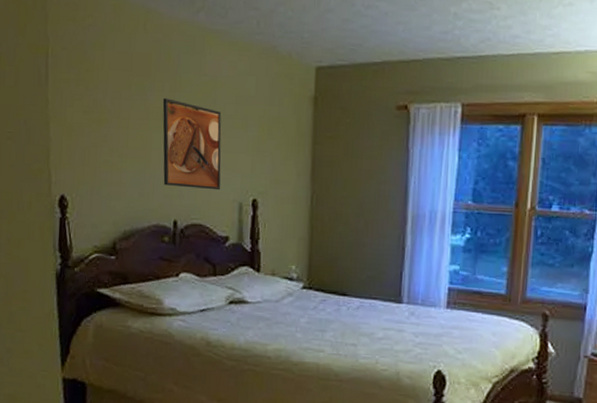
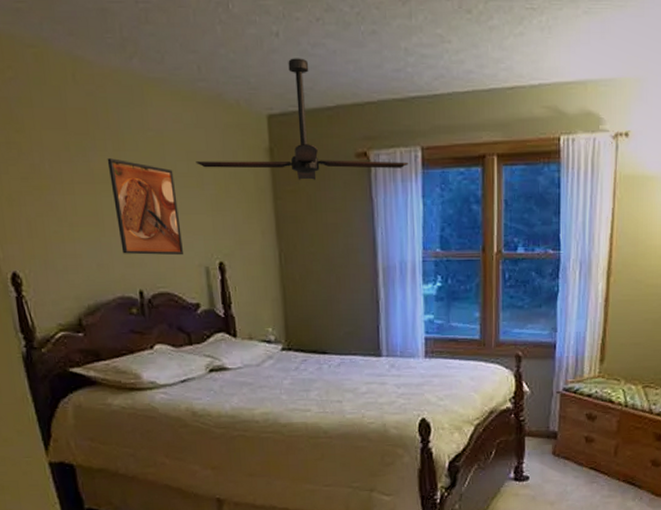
ceiling fan: none [243,17,447,128] -> present [196,58,408,180]

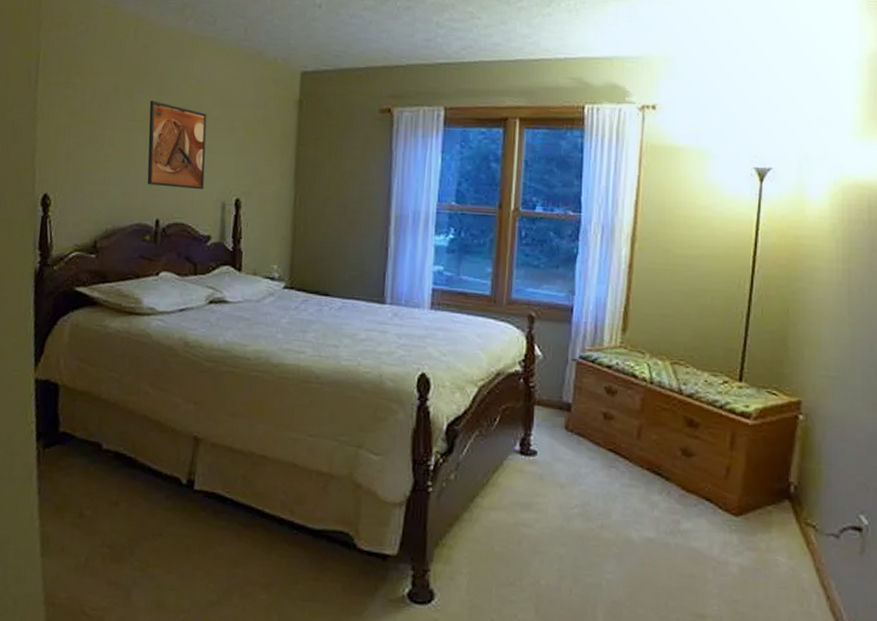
ceiling fan: present [196,58,408,180] -> none [229,25,430,130]

